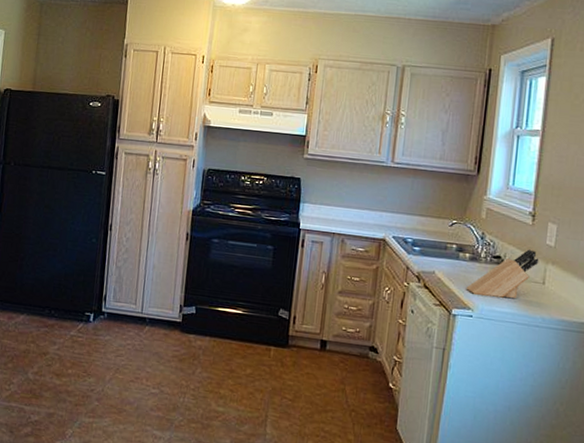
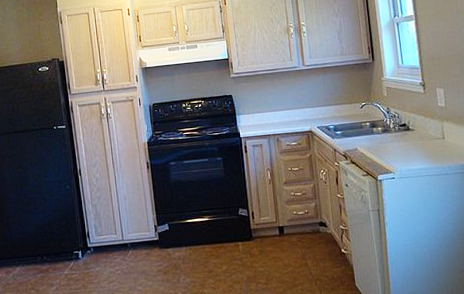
knife block: present [466,249,539,299] -> none [384,113,436,160]

